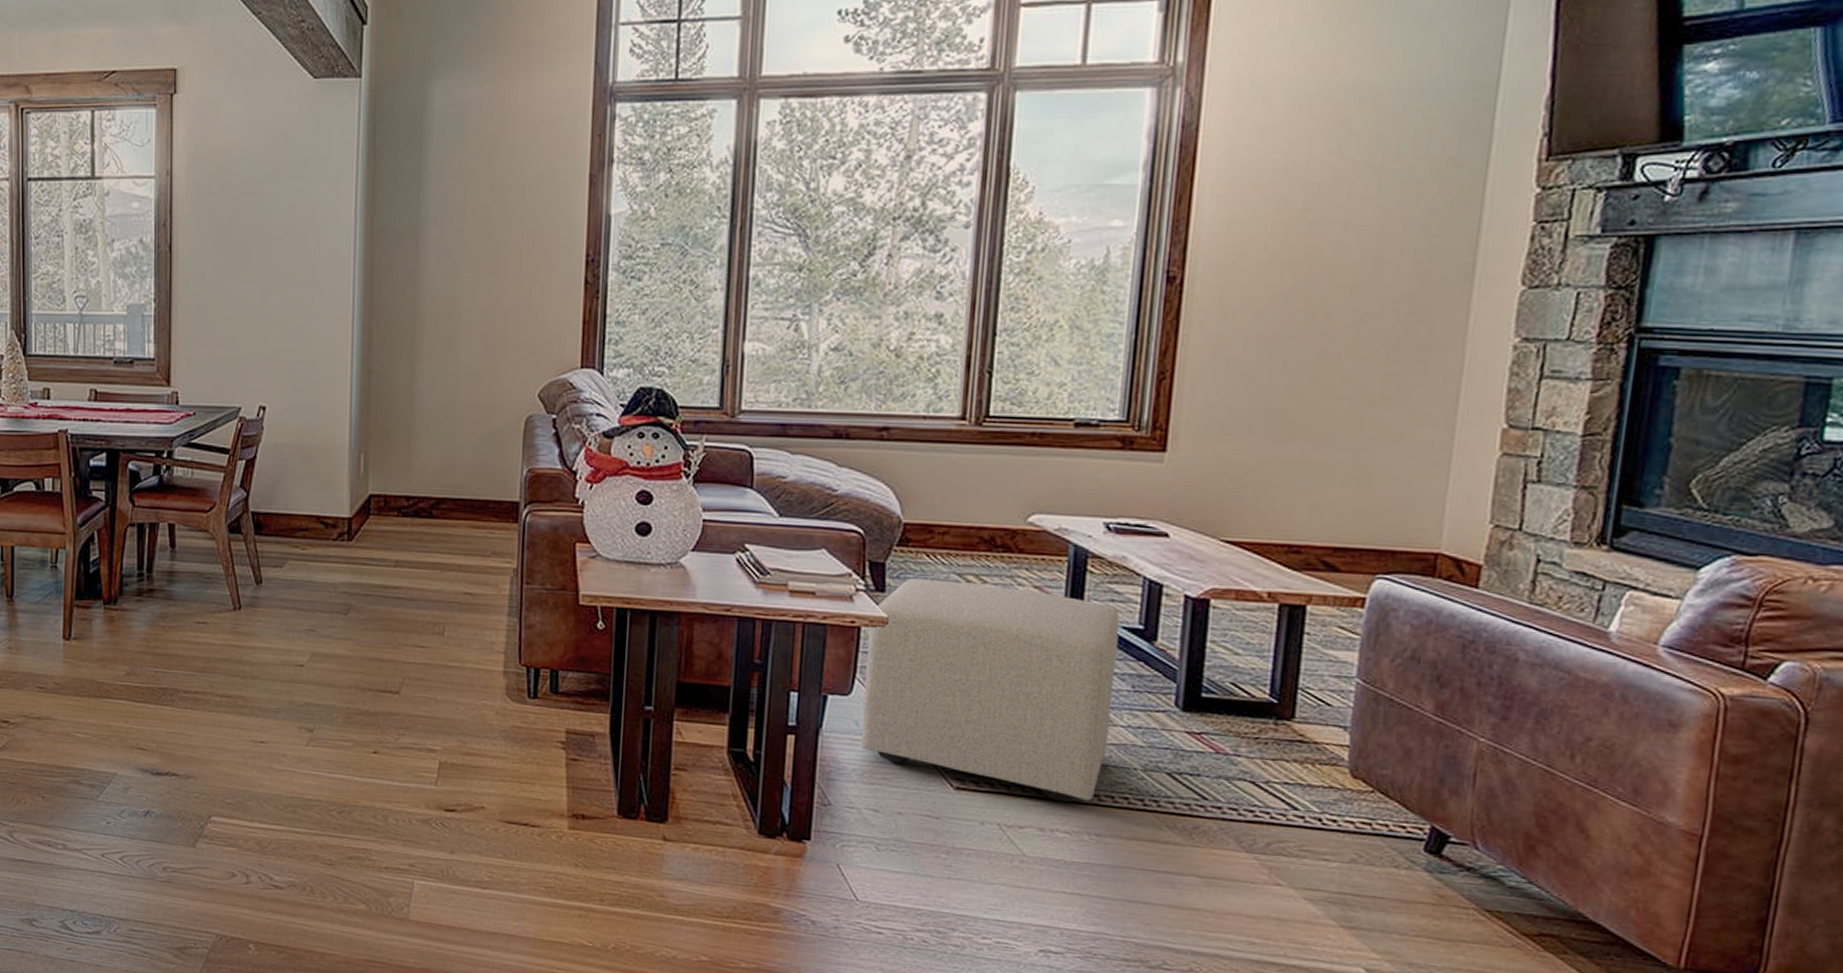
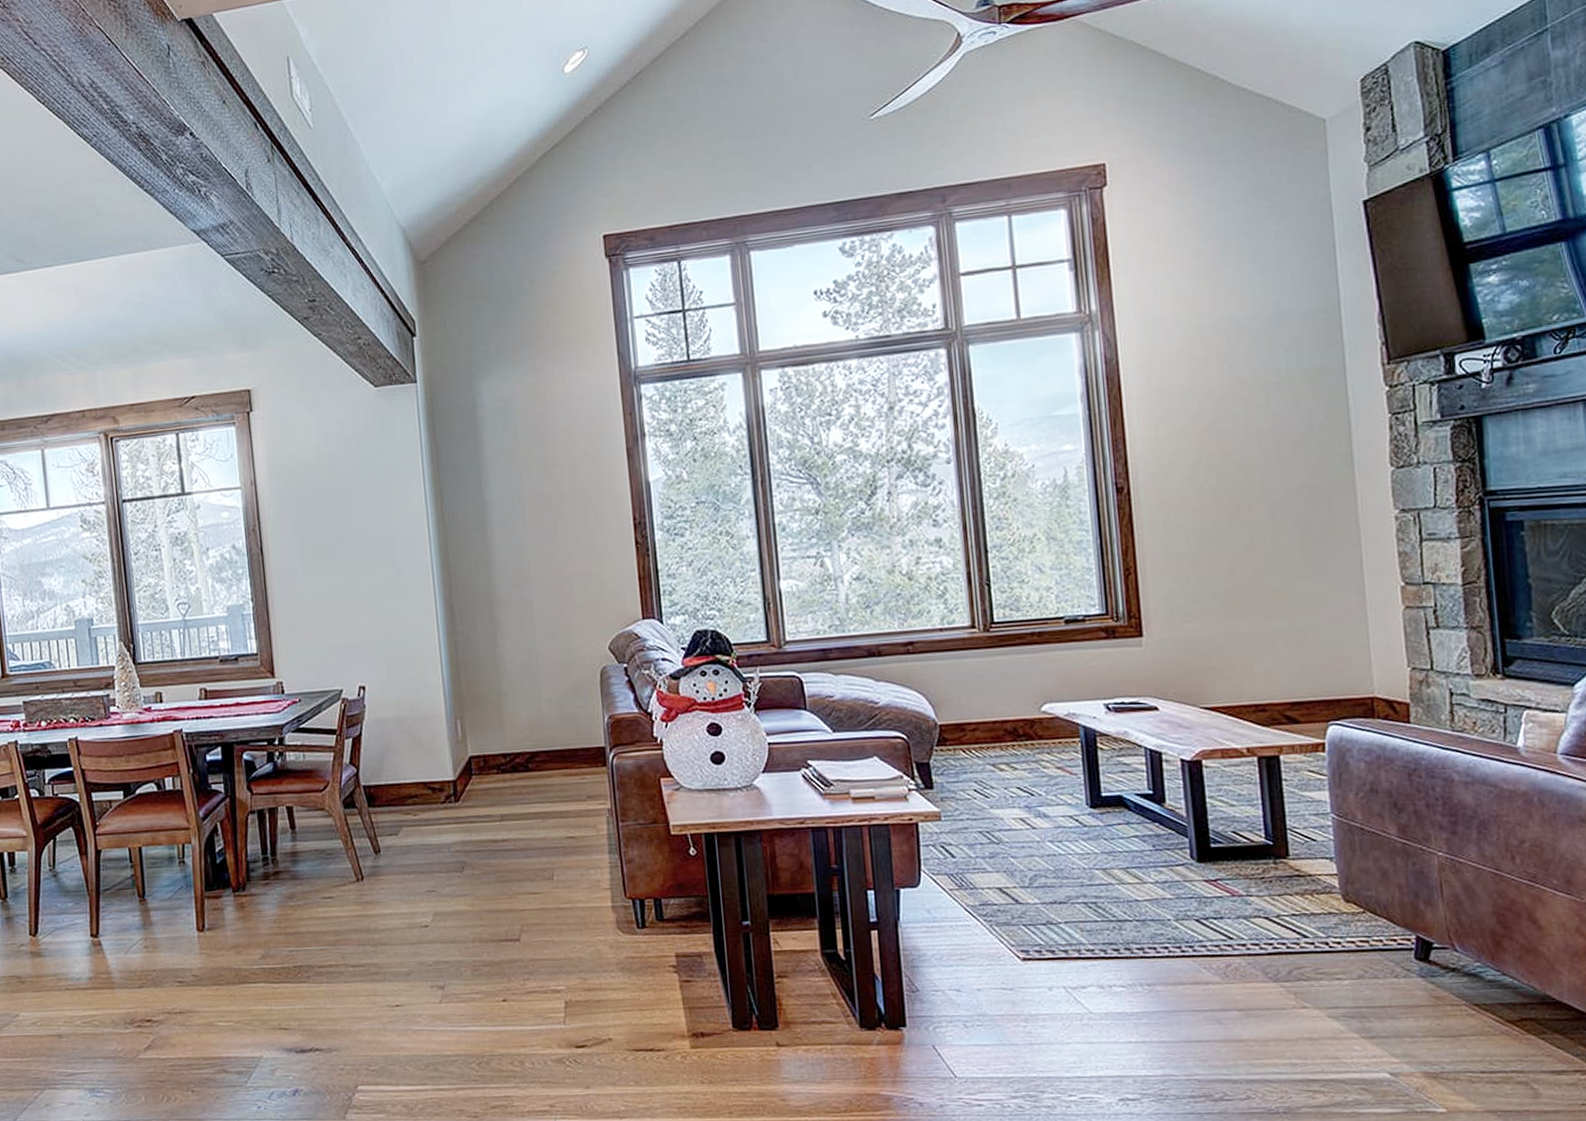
ottoman: present [861,578,1120,803] -> none [925,771,1142,959]

